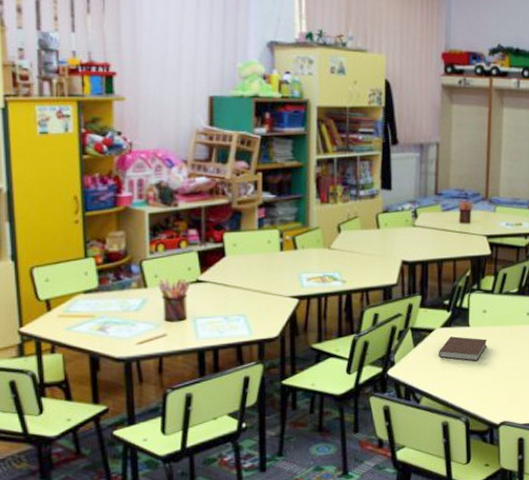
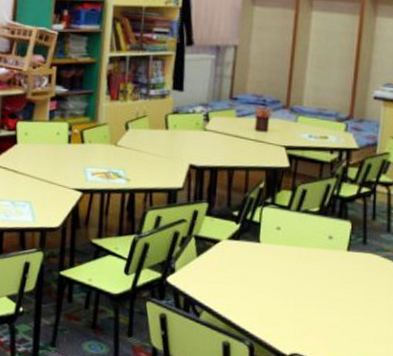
notebook: present [439,336,488,361] -> none [223,250,280,281]

